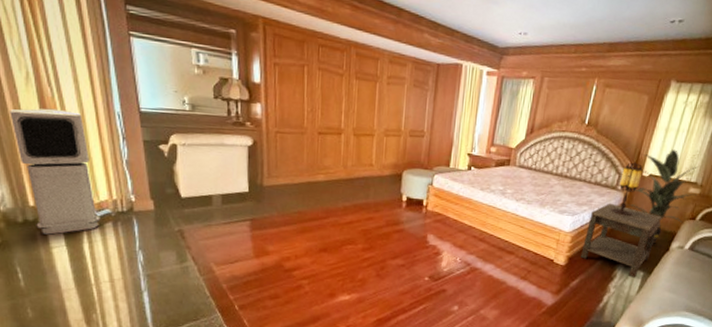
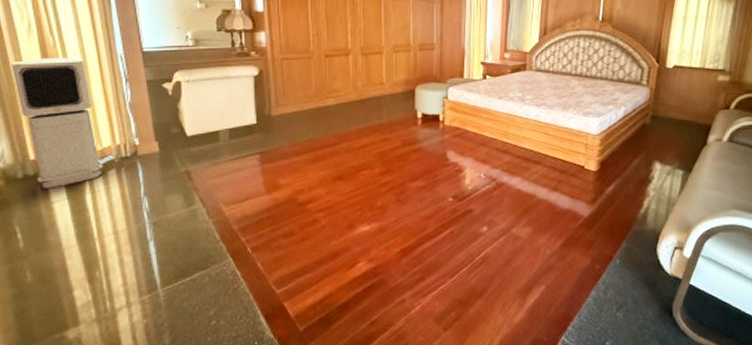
side table: present [581,203,662,278] -> none [613,99,694,178]
table lamp: present [611,162,643,217] -> none [638,55,666,112]
indoor plant: present [627,149,699,244] -> none [653,37,727,139]

